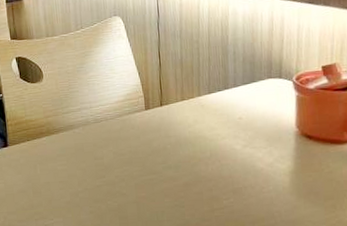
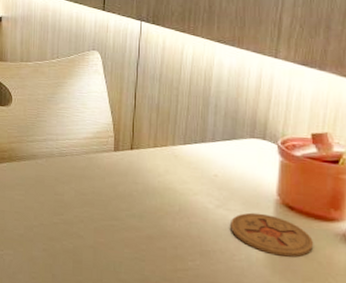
coaster: none [257,146,331,182] -> present [231,212,313,257]

